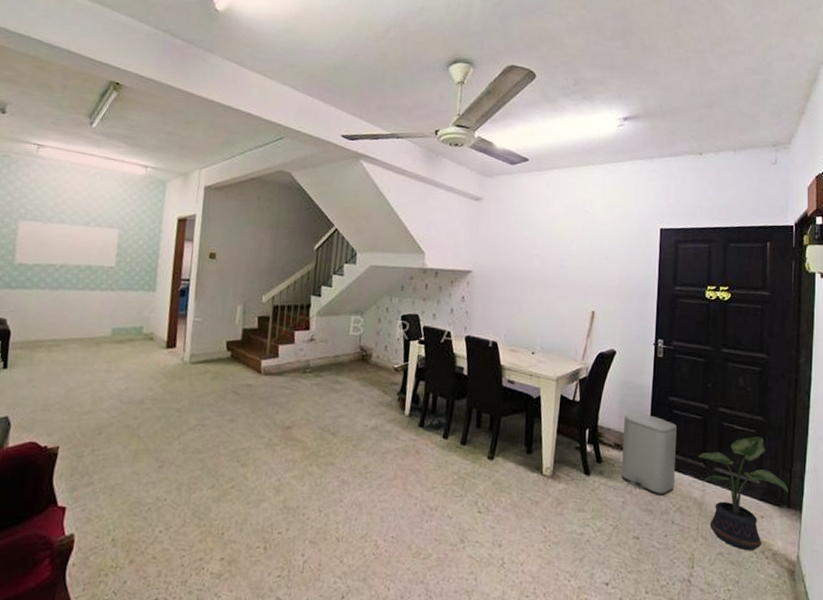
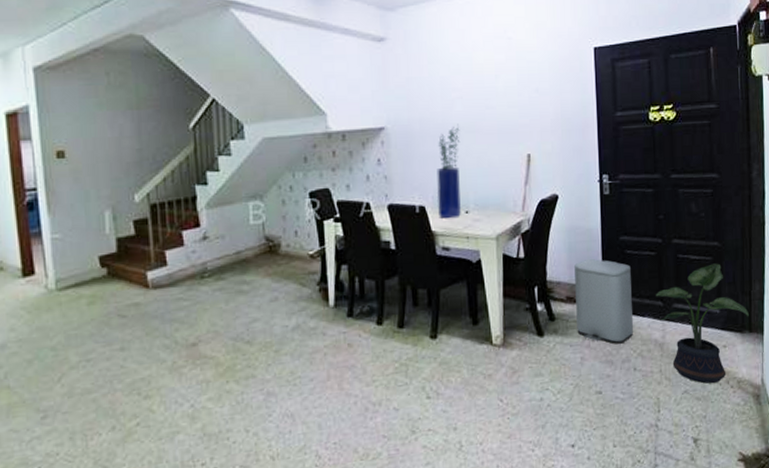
vase: none [507,277,535,357] -> present [436,124,461,219]

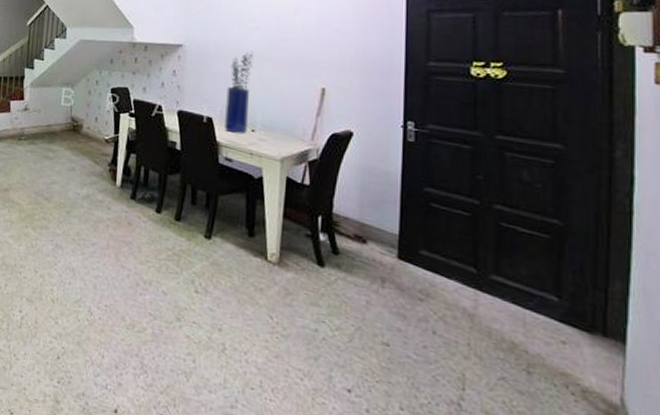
pedal bin: present [574,259,633,344] -> none [364,202,436,300]
potted plant: present [655,263,749,384] -> none [466,243,603,382]

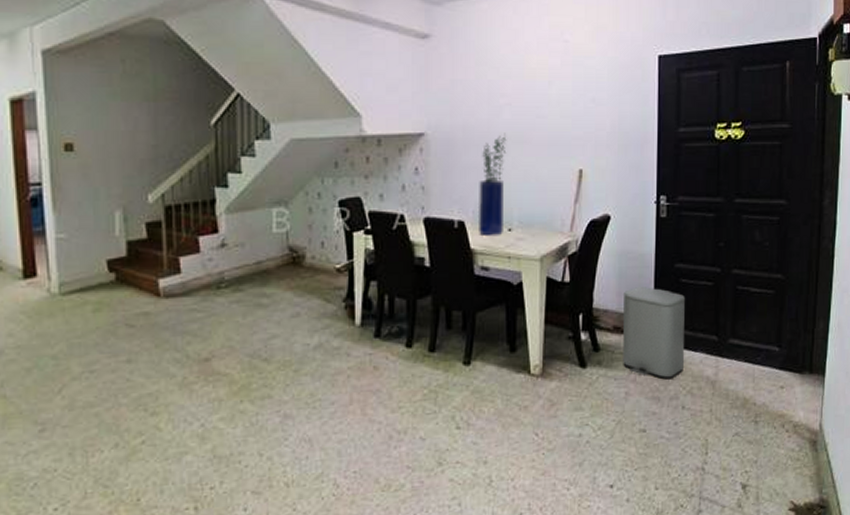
pedal bin: none [364,202,436,300] -> present [623,287,685,380]

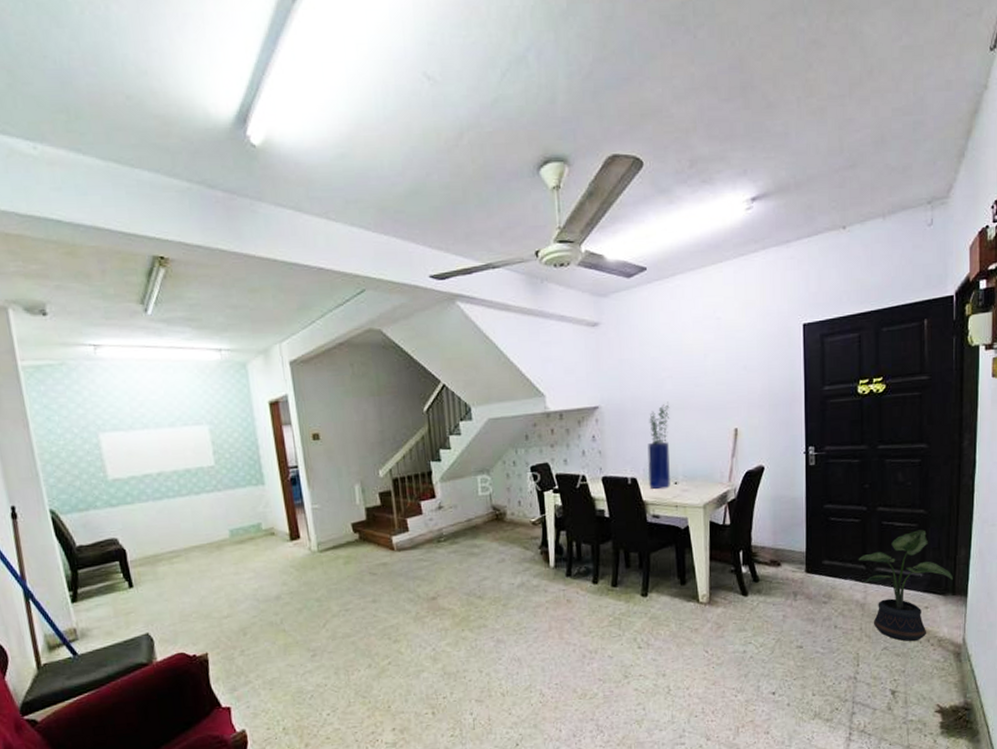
pedal bin: present [623,287,685,380] -> none [779,526,835,604]
potted plant: none [710,297,811,426] -> present [858,530,953,641]

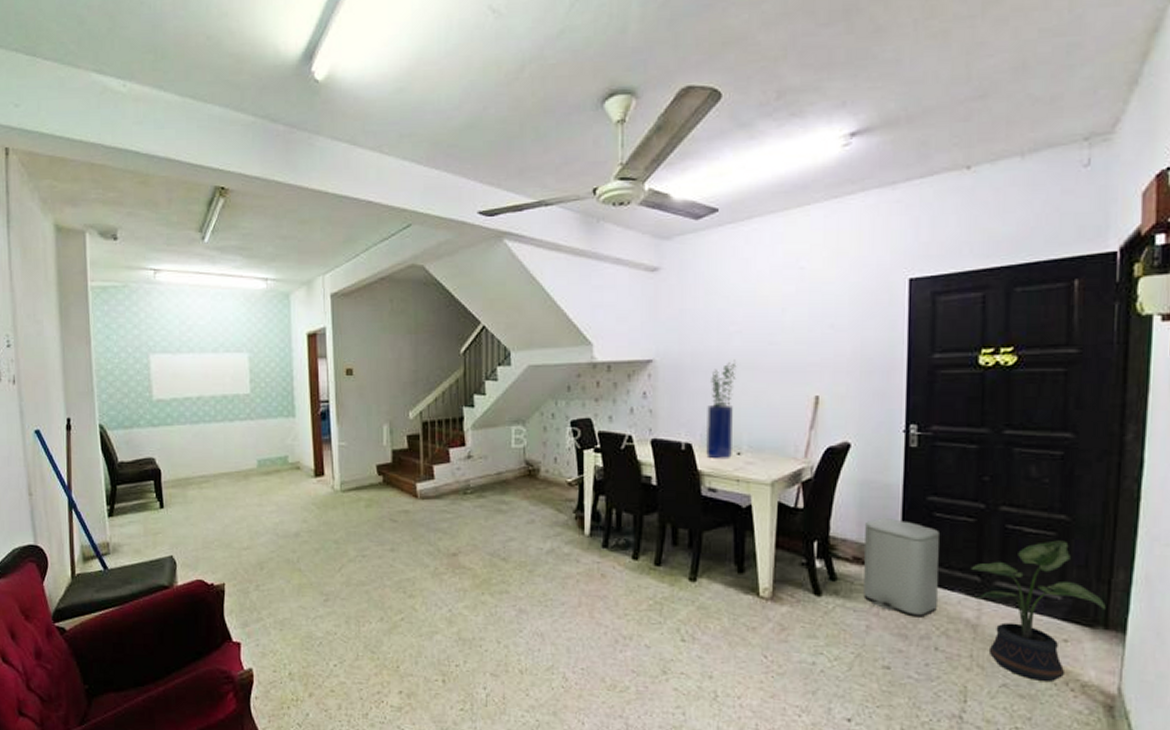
pedal bin: none [779,526,835,604] -> present [863,518,939,618]

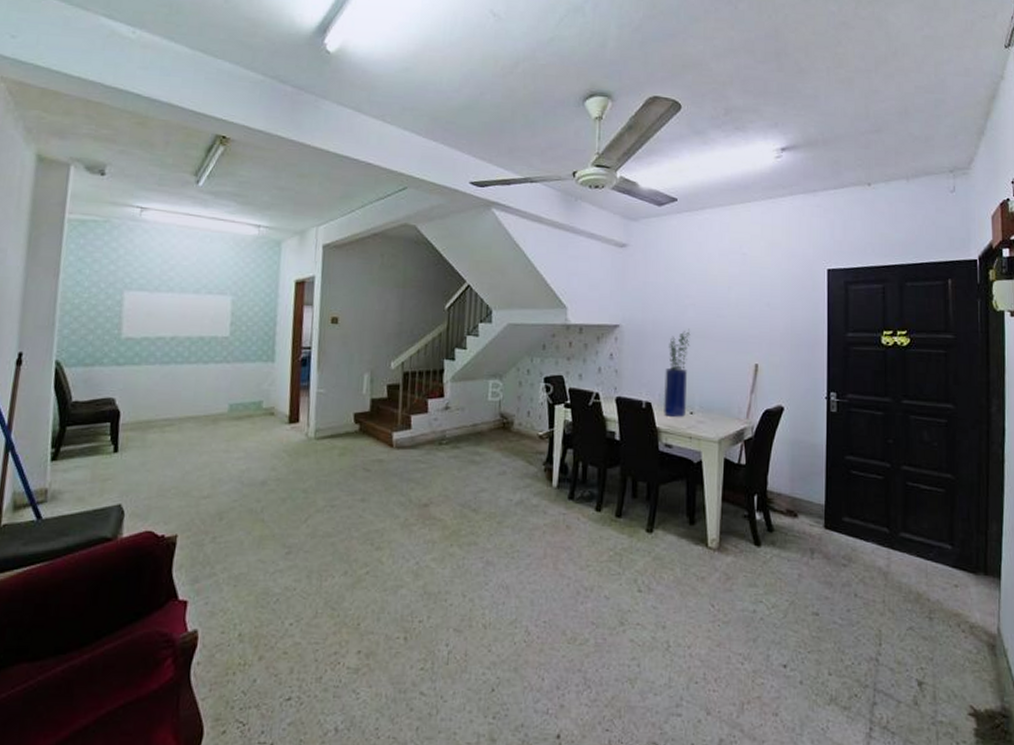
pedal bin: present [863,518,939,618] -> none [796,475,856,566]
potted plant: present [970,540,1106,681] -> none [881,496,984,623]

